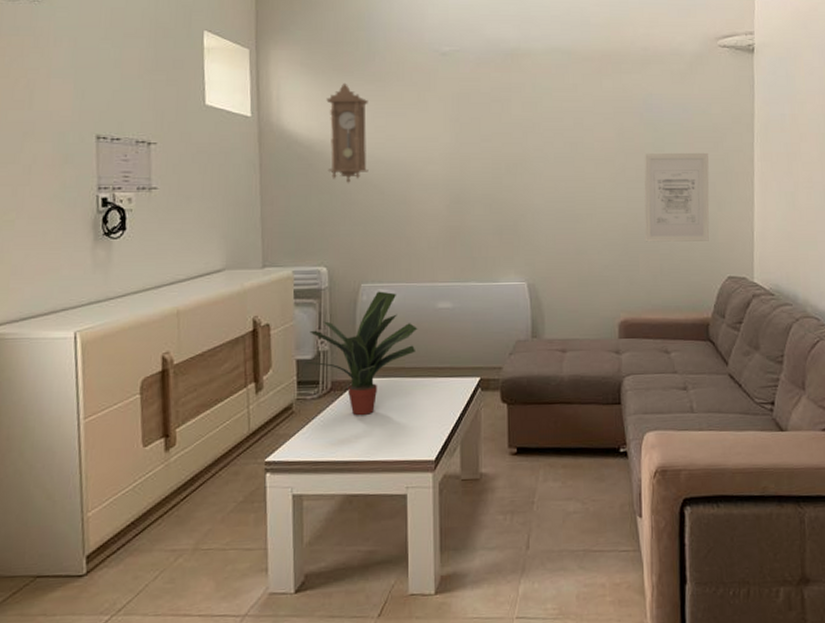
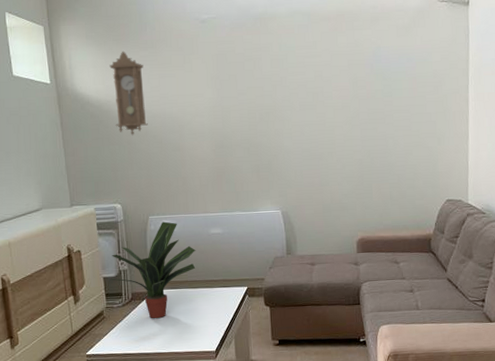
wall art: present [644,152,710,242] -> none [375,95,431,174]

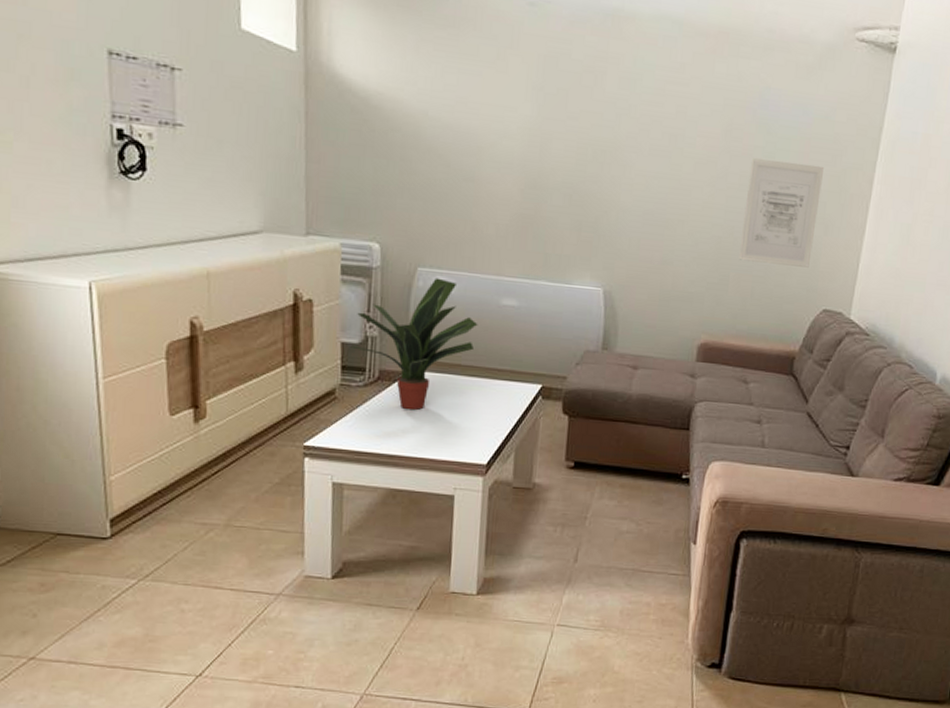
pendulum clock: present [109,51,148,136] -> none [385,23,438,150]
wall art: none [375,95,431,174] -> present [738,158,825,268]

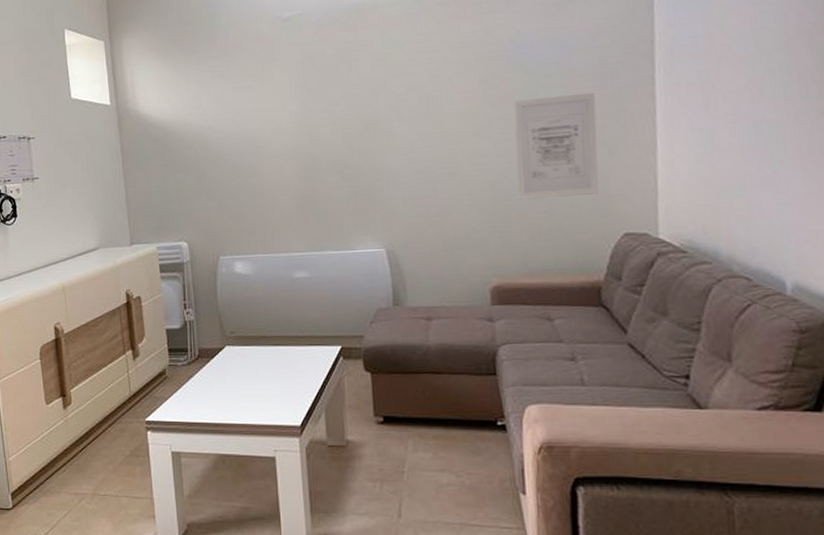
potted plant: present [350,277,478,410] -> none [173,263,276,381]

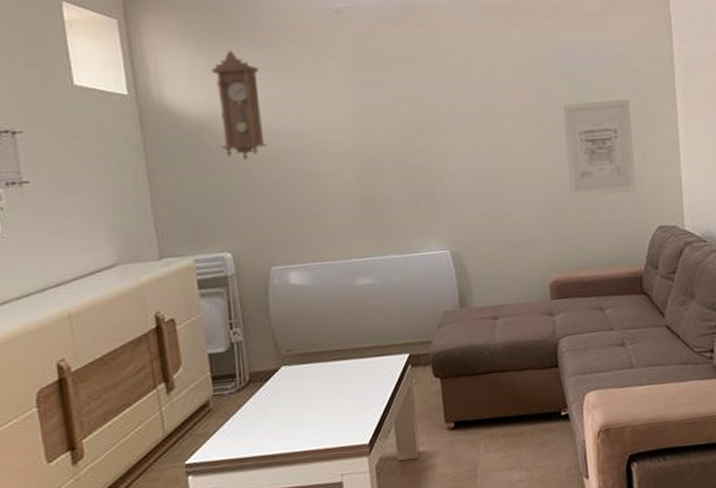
pendulum clock: none [176,62,219,161] -> present [211,50,267,161]

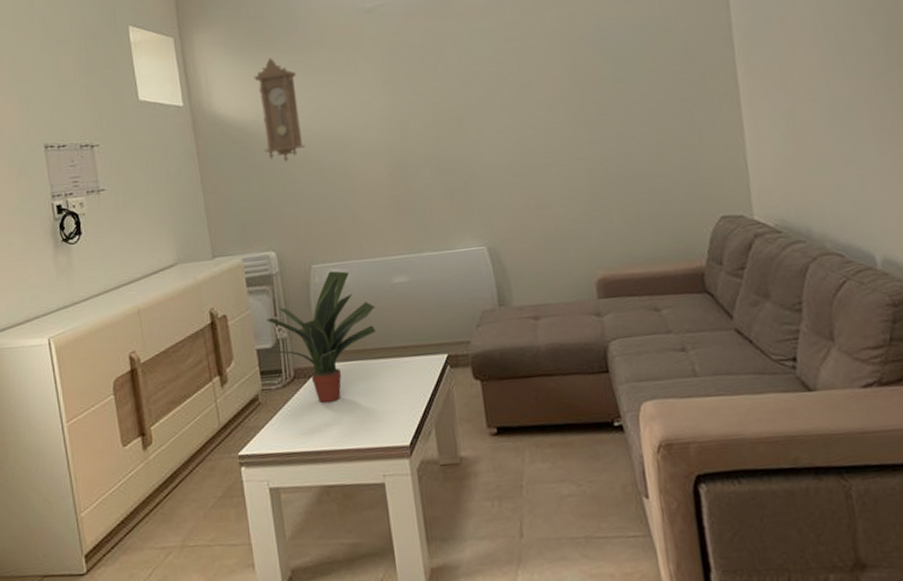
potted plant: none [217,272,338,406] -> present [265,270,377,403]
wall art: present [563,98,636,198] -> none [604,76,693,188]

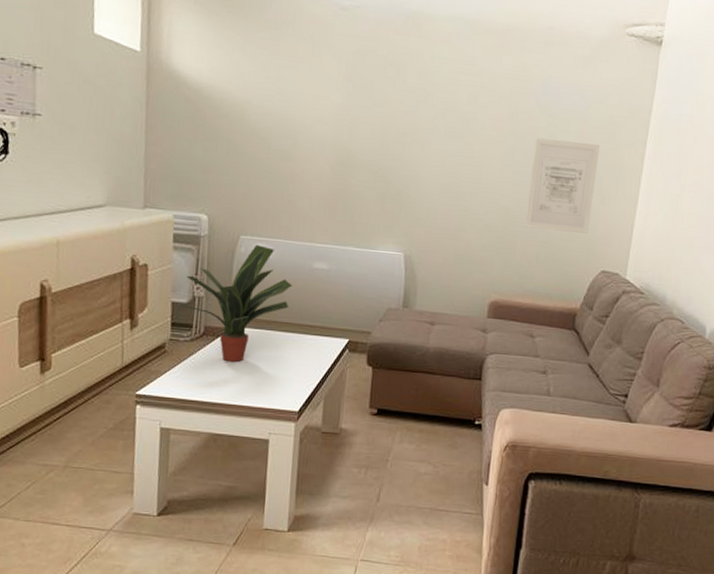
pendulum clock: present [254,57,305,163] -> none [215,27,261,134]
wall art: none [604,76,693,188] -> present [525,138,601,234]

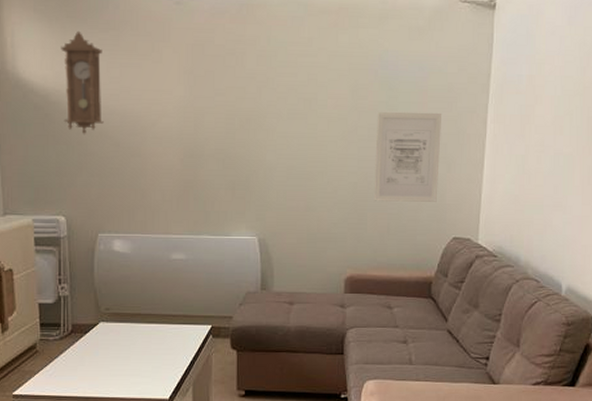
potted plant: present [179,244,293,362] -> none [46,241,153,356]
pendulum clock: none [215,27,261,134] -> present [61,30,104,135]

